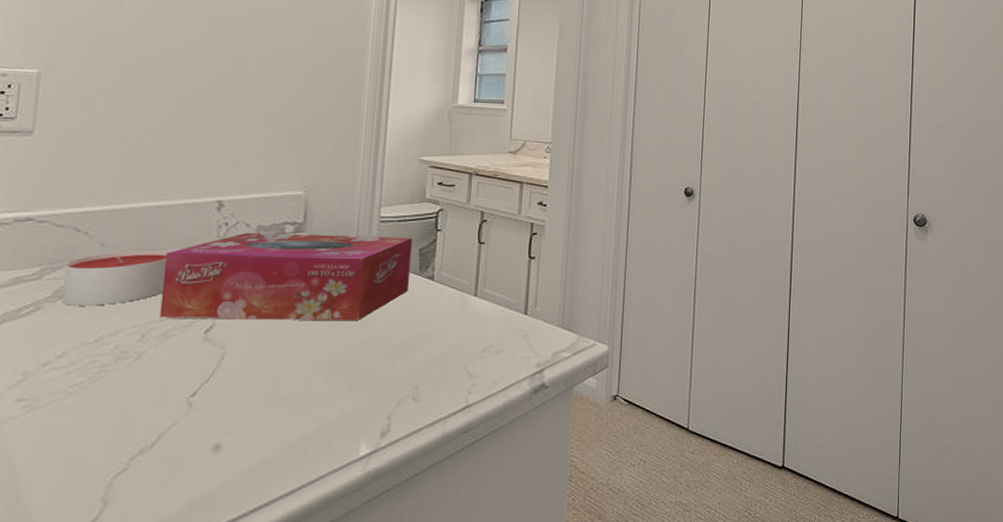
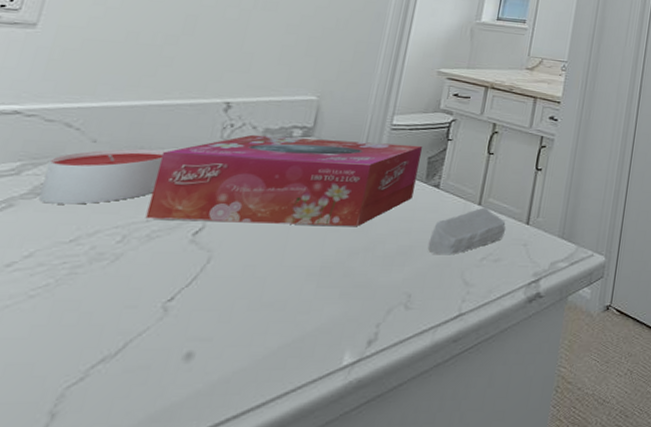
soap bar: none [428,298,505,347] -> present [427,207,507,255]

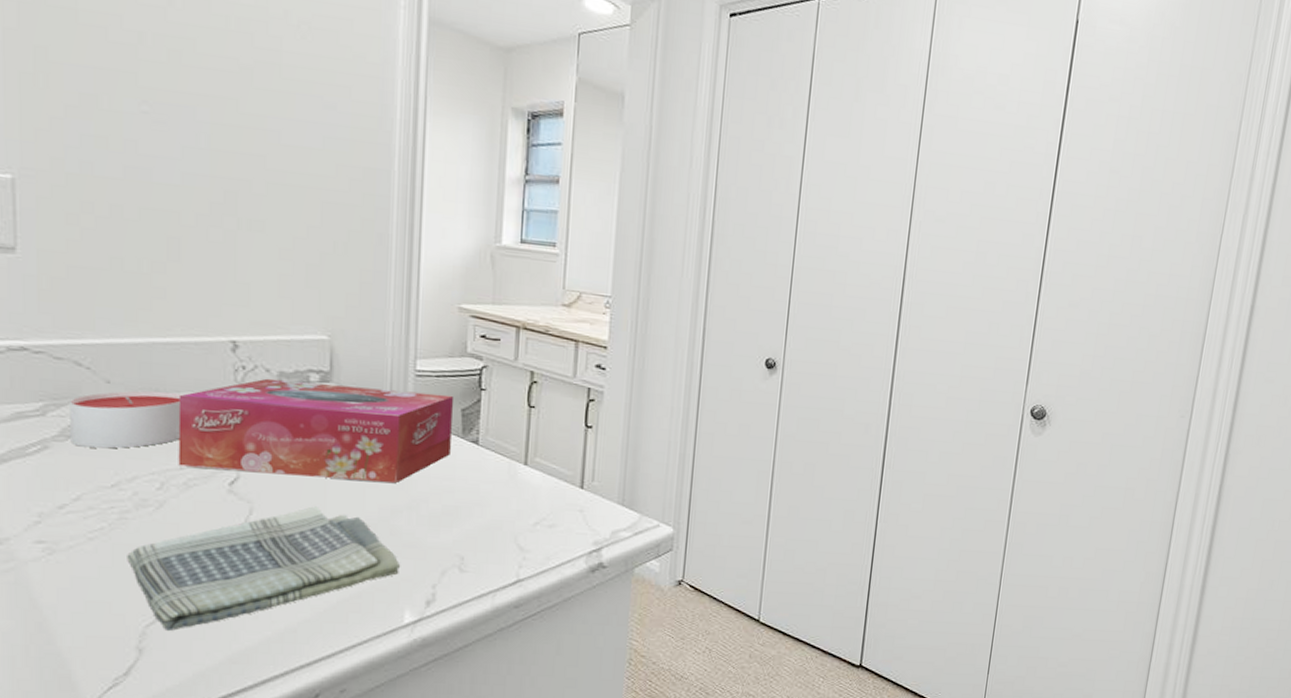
dish towel: none [65,252,348,390] -> present [127,506,400,631]
soap bar: present [427,207,507,255] -> none [474,467,559,518]

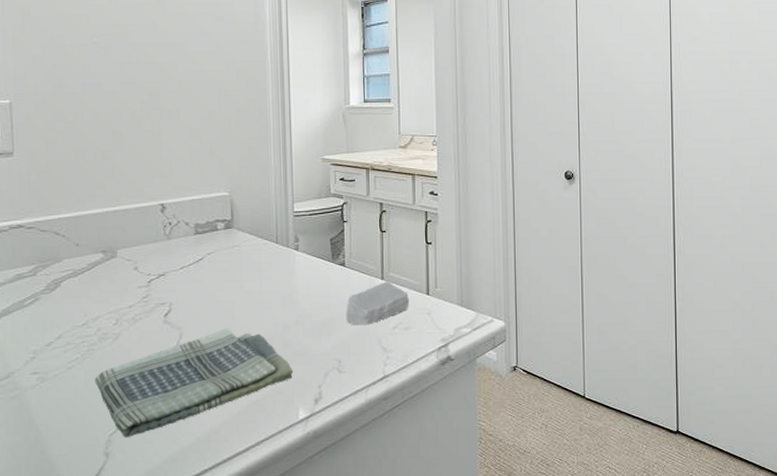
candle: present [70,390,182,449] -> none [52,248,128,297]
tissue box: present [178,378,454,484] -> none [126,229,324,305]
soap bar: none [474,467,559,518] -> present [346,281,410,326]

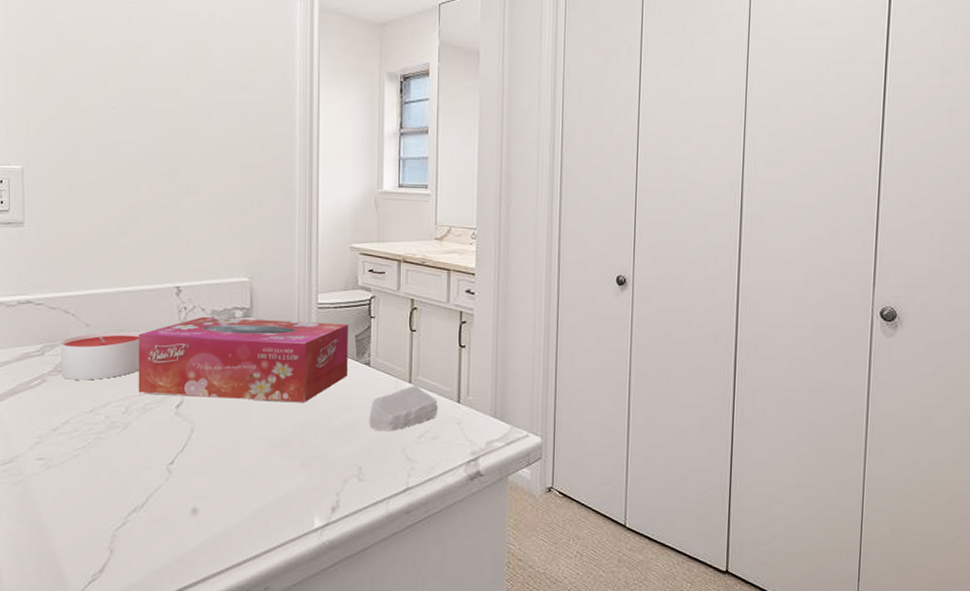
candle: none [52,248,128,297] -> present [61,331,140,380]
dish towel: present [95,328,293,437] -> none [101,424,309,534]
tissue box: none [126,229,324,305] -> present [138,316,349,403]

